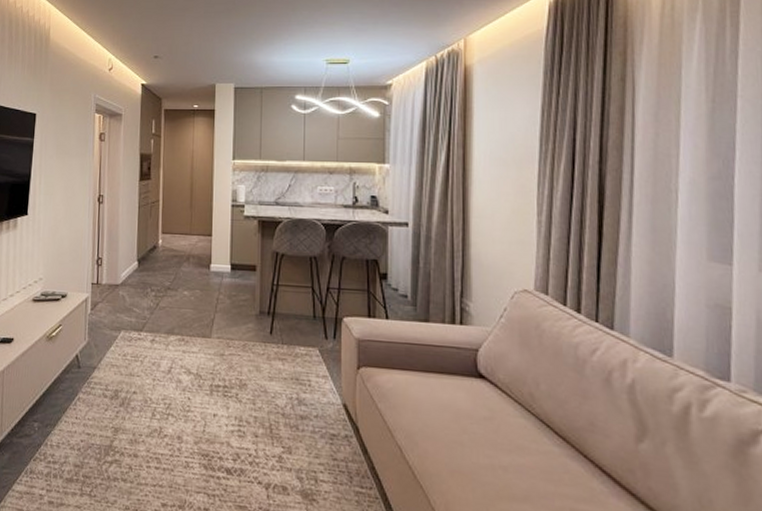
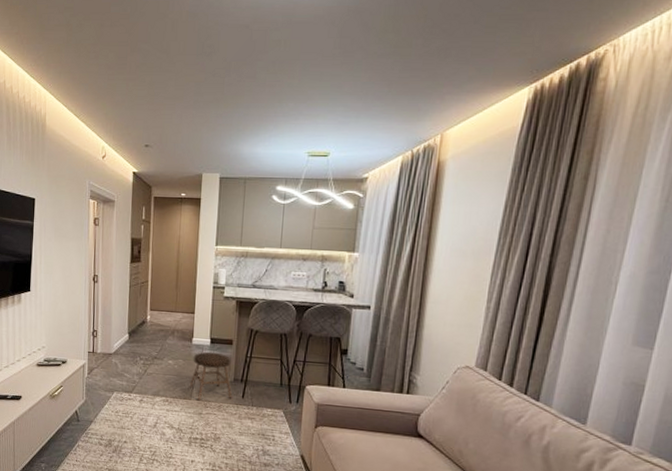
stool: none [208,280,259,340] -> present [189,352,232,401]

